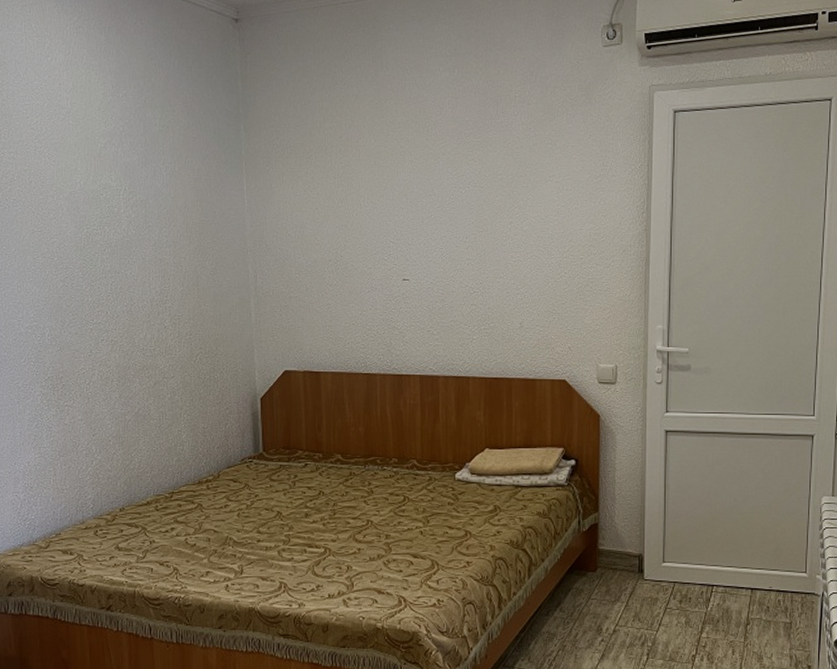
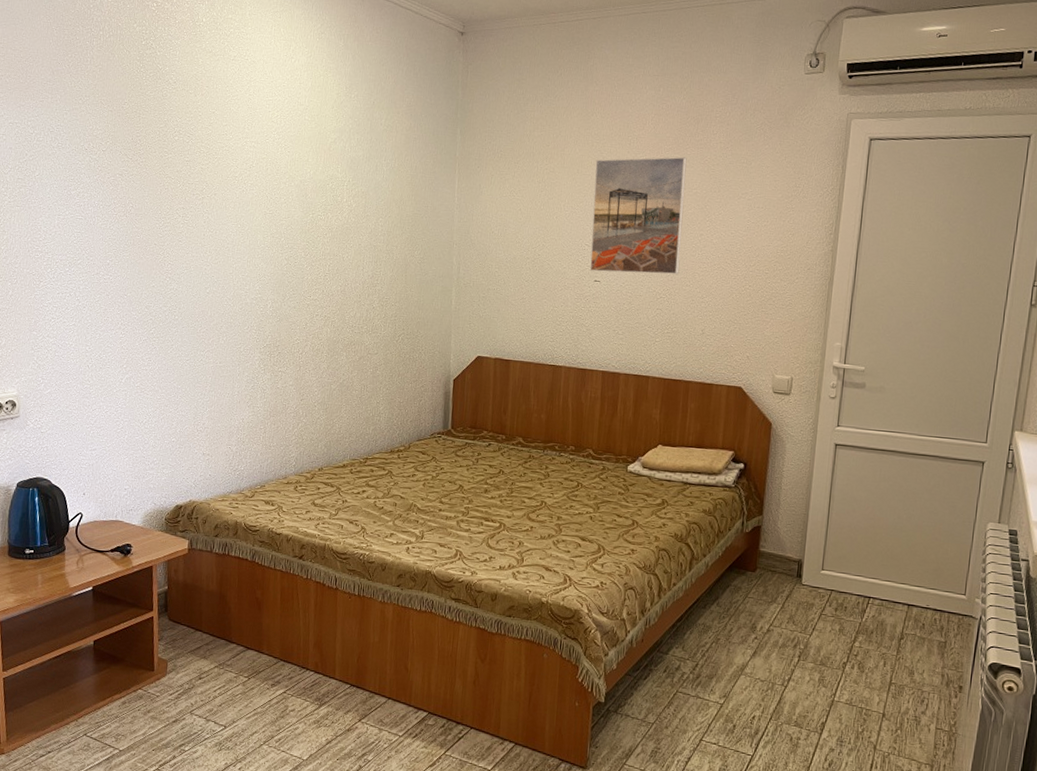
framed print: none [393,141,491,269] -> present [589,156,687,275]

